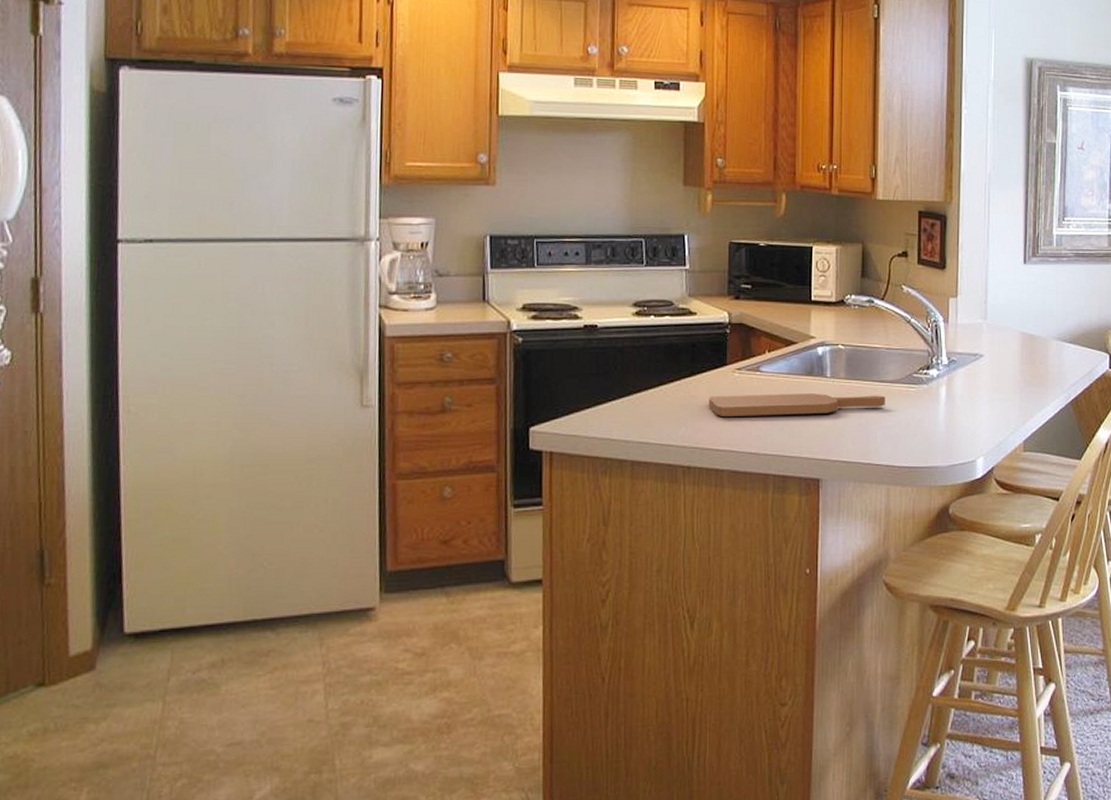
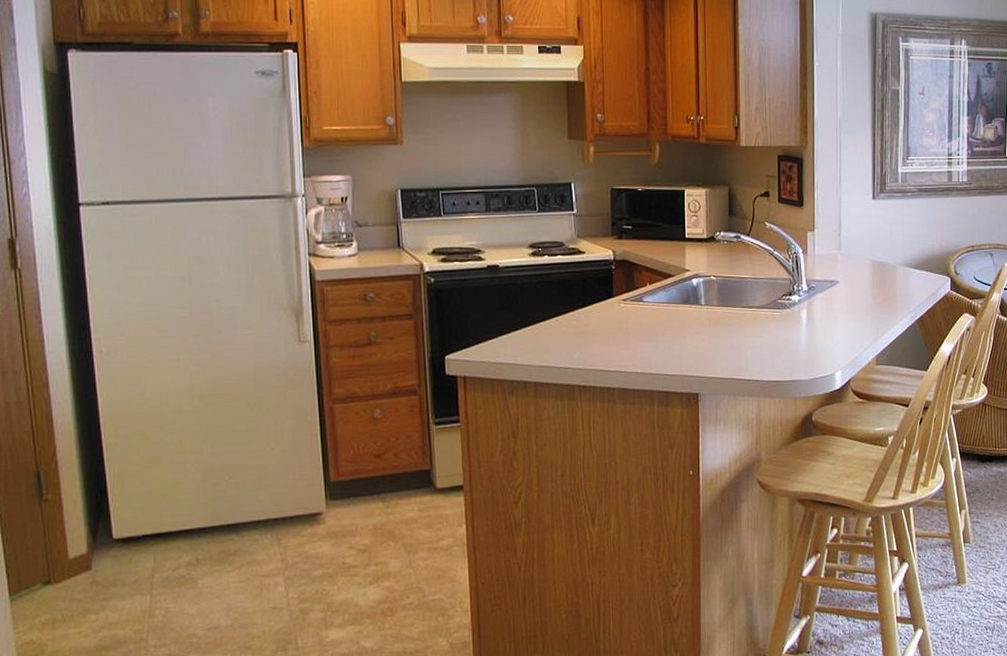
cutting board: present [708,394,885,418] -> none [599,319,753,343]

